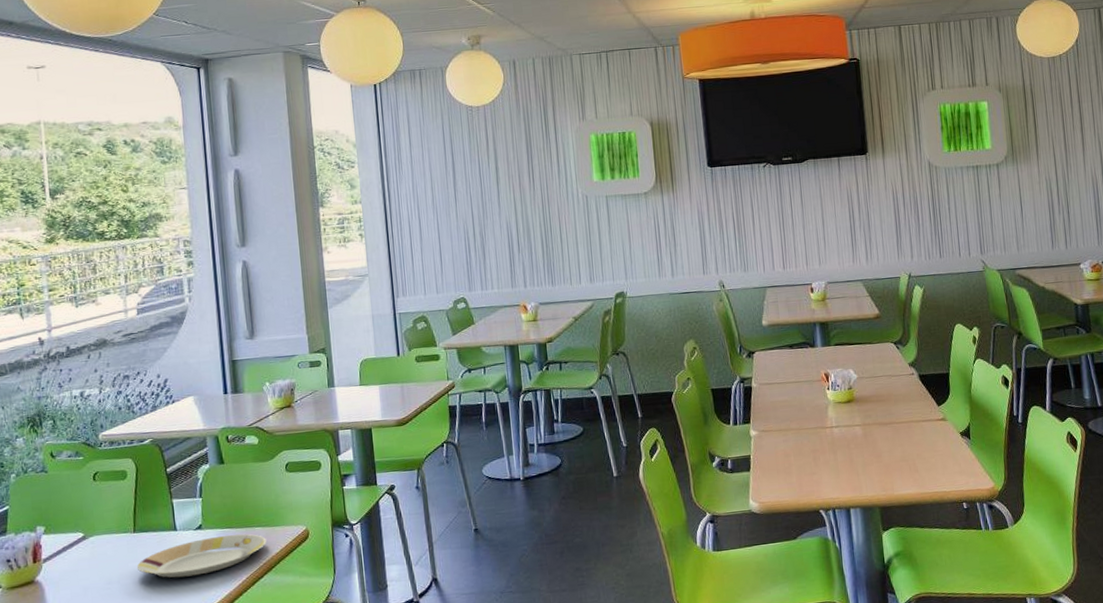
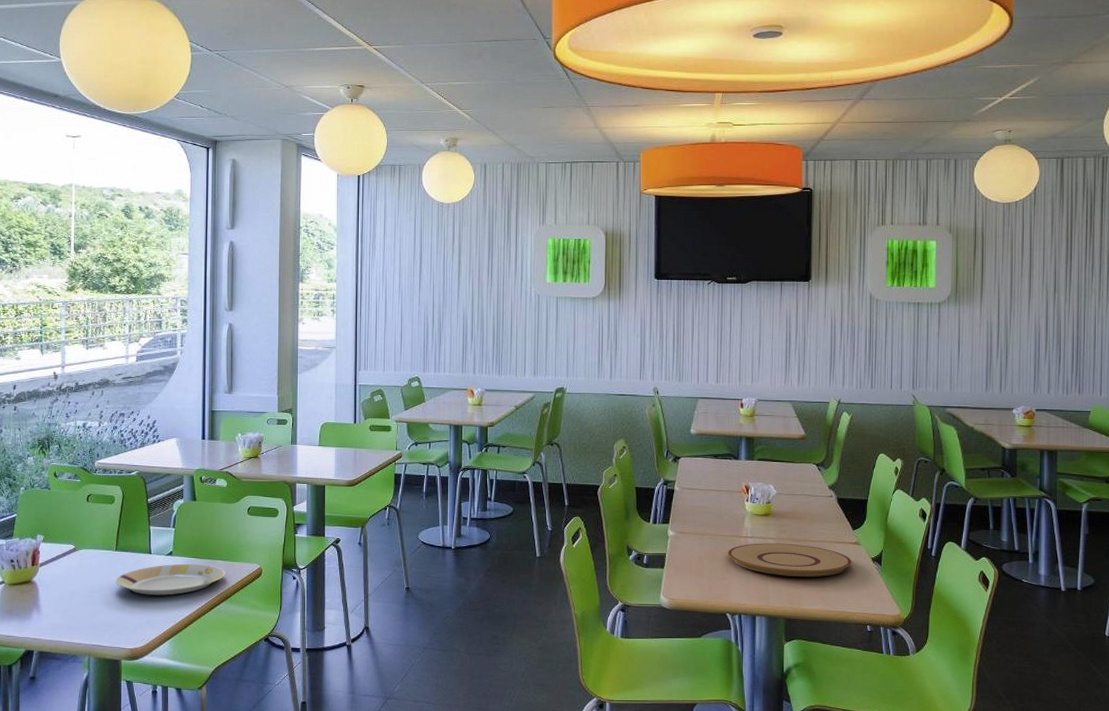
plate: none [813,428,941,463] -> present [727,543,852,577]

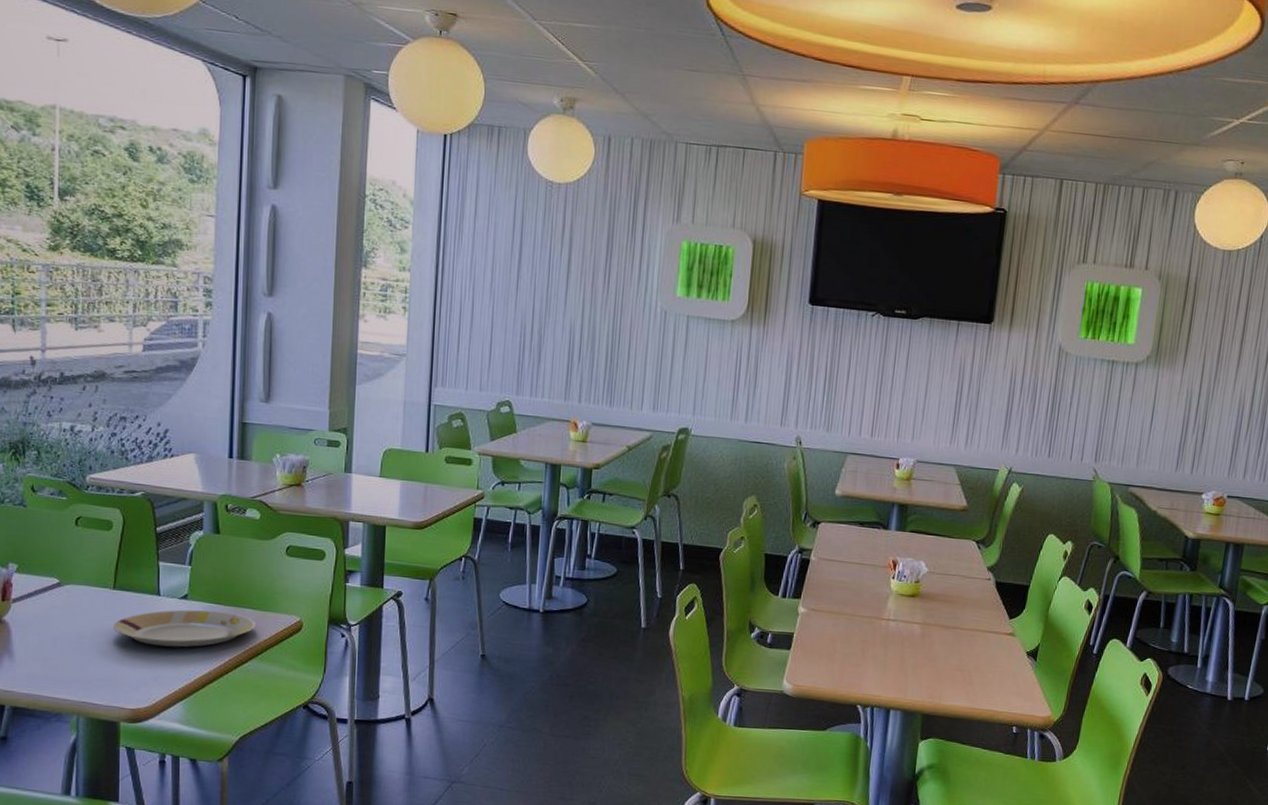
plate: present [727,543,852,577] -> none [864,627,1005,670]

